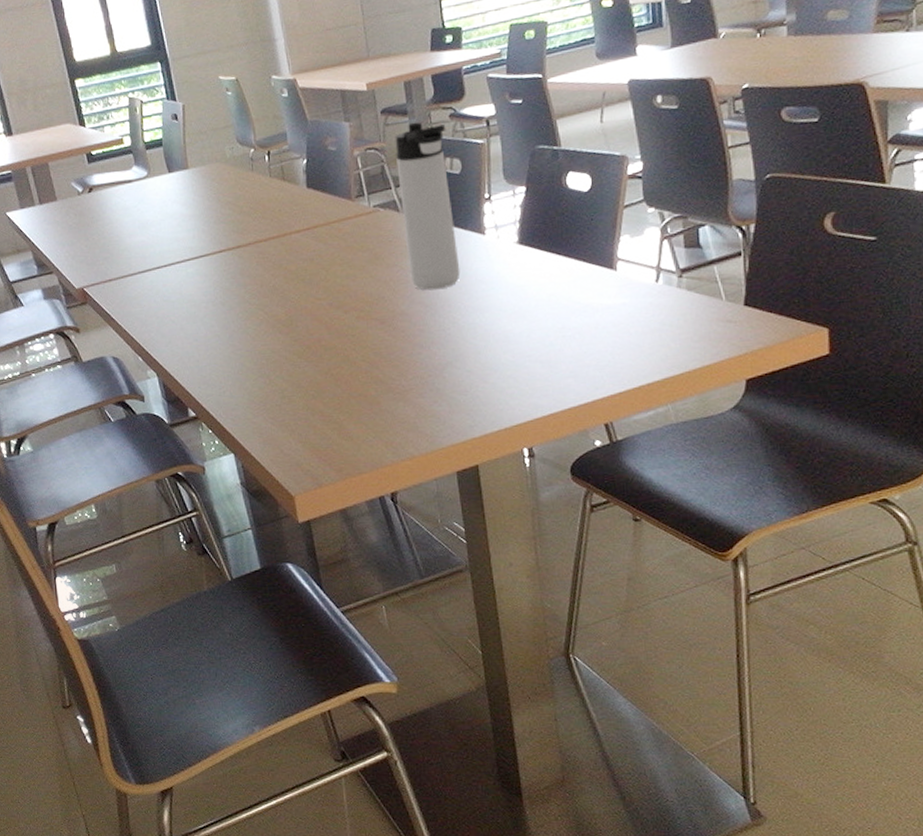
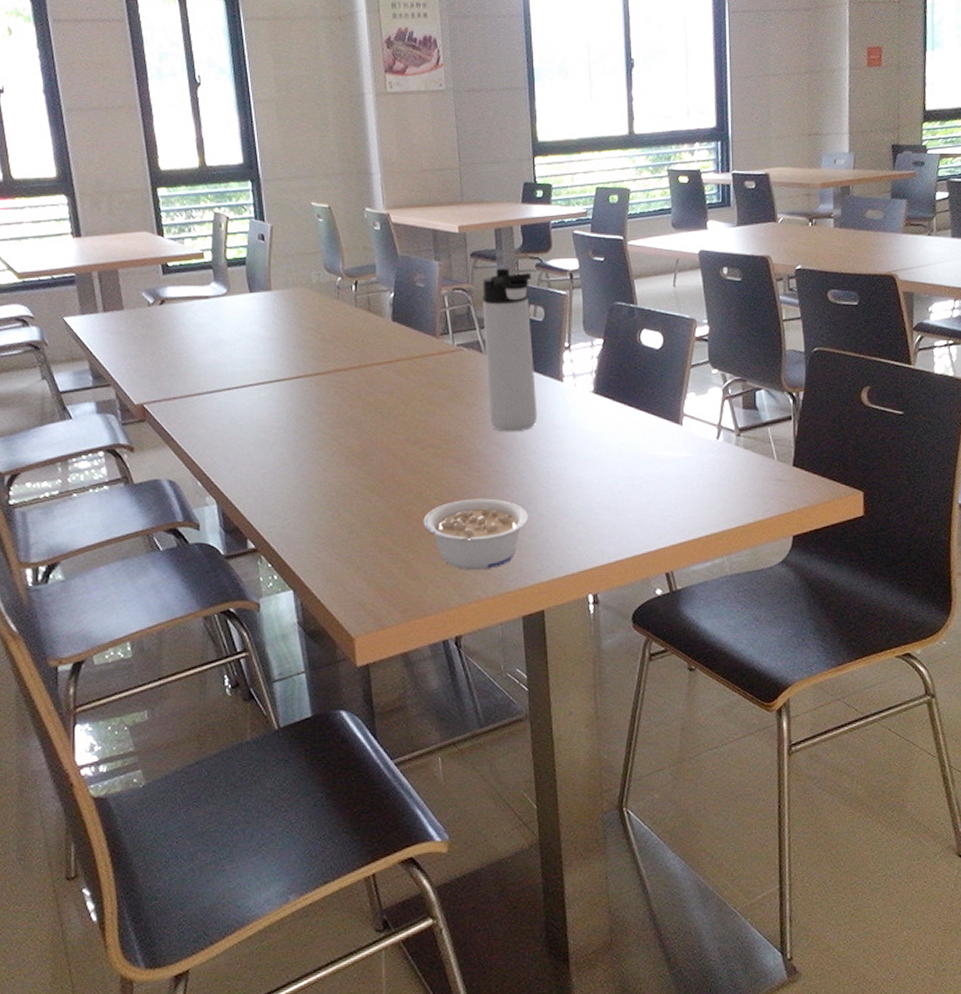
legume: none [352,357,458,429] -> present [423,498,529,571]

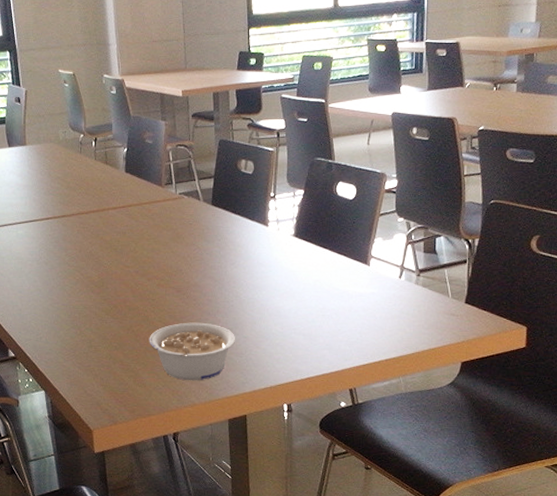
thermos bottle: present [482,268,538,432] -> none [201,127,246,268]

